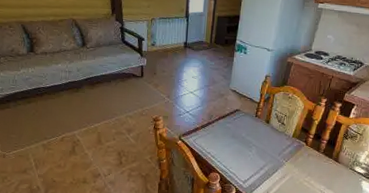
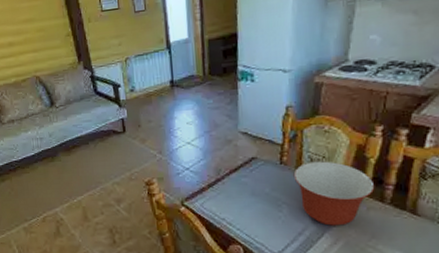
mixing bowl: none [263,118,316,165] -> present [293,161,375,226]

